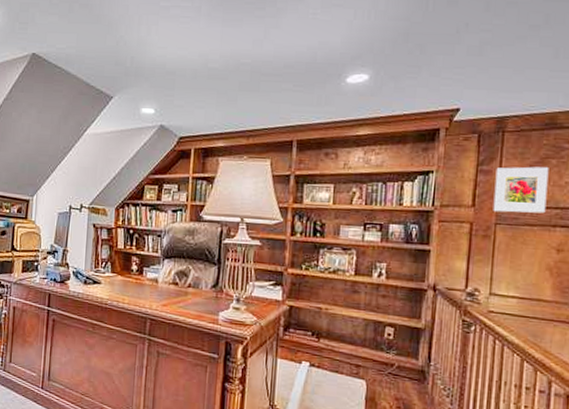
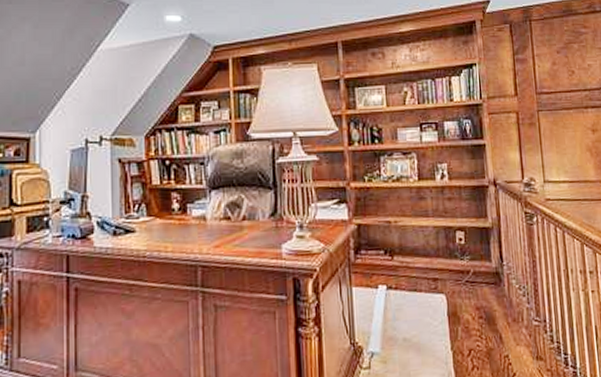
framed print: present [493,166,549,214] -> none [530,52,577,99]

